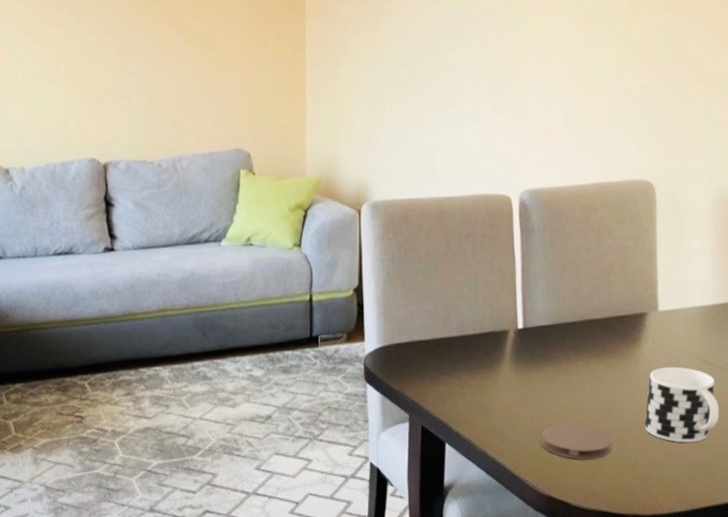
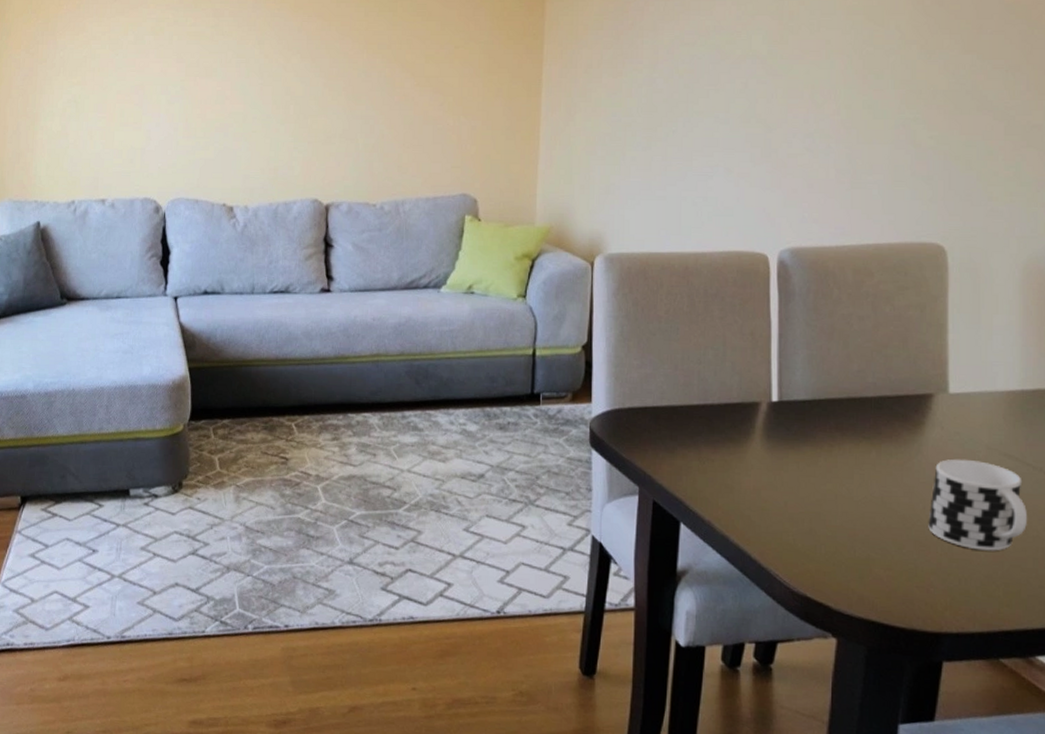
coaster: present [541,423,612,460] -> none [796,513,885,559]

